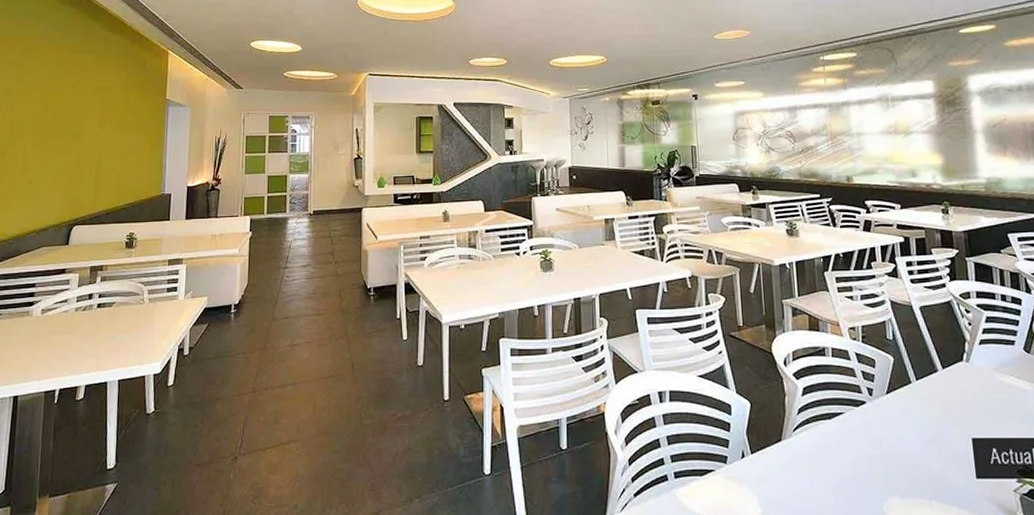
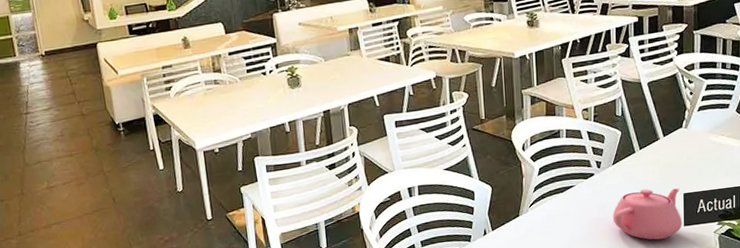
teapot: none [889,427,974,491] -> present [612,188,683,240]

